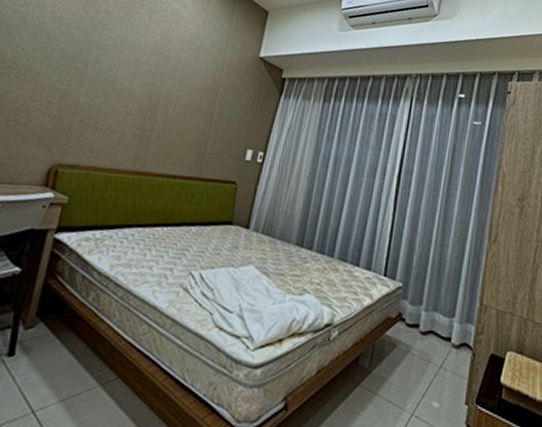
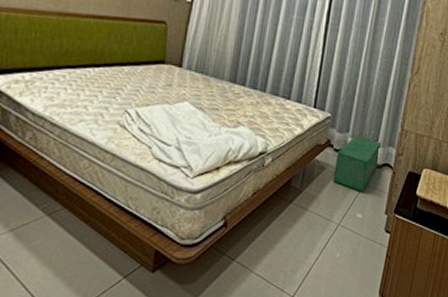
storage bin: none [405,308,459,376] -> present [333,135,382,192]

